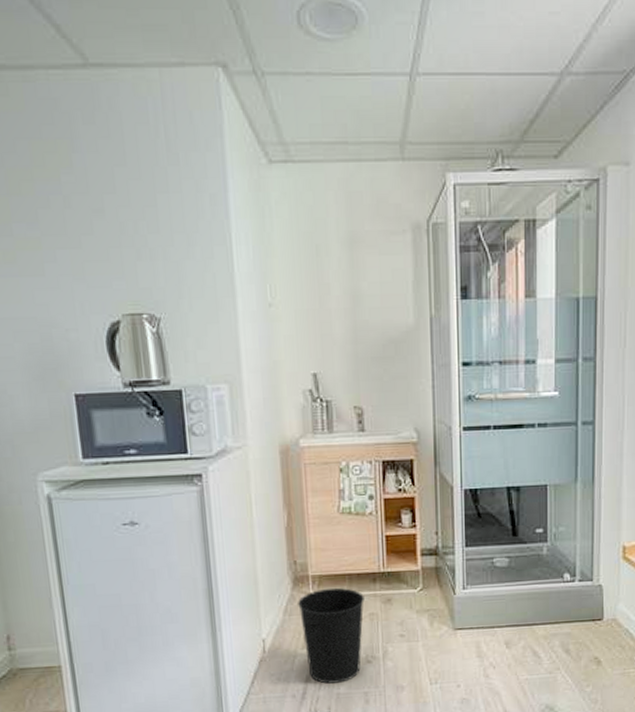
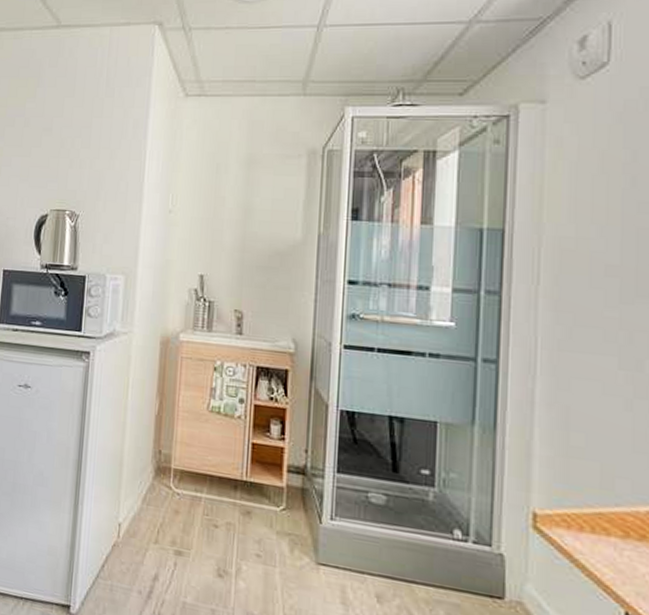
wastebasket: present [298,587,364,684] -> none [157,484,223,592]

